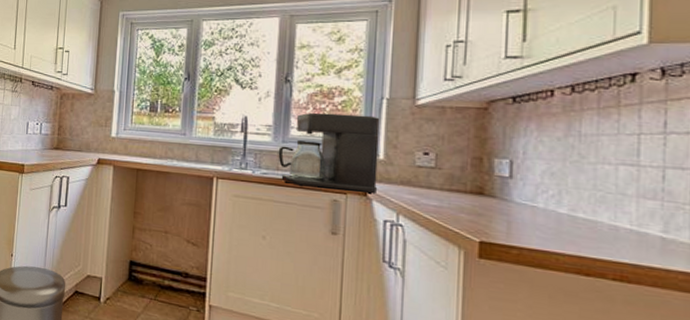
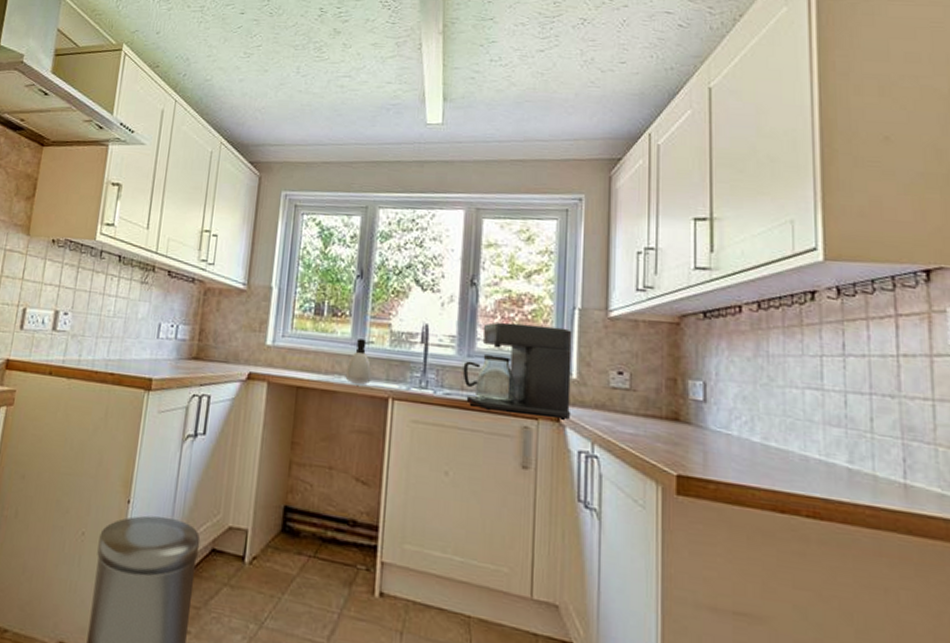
soap dispenser: none [176,130,201,168] -> present [345,339,374,386]

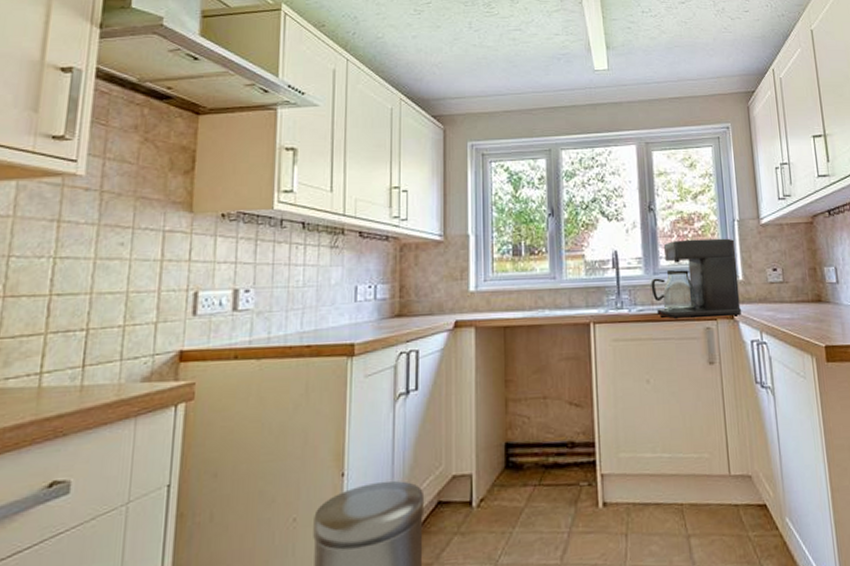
soap dispenser: present [345,339,374,386] -> none [548,272,573,316]

